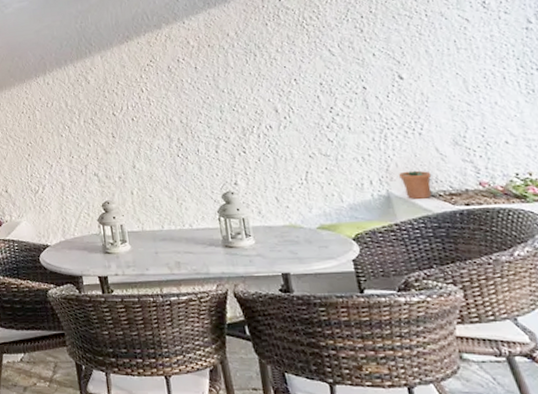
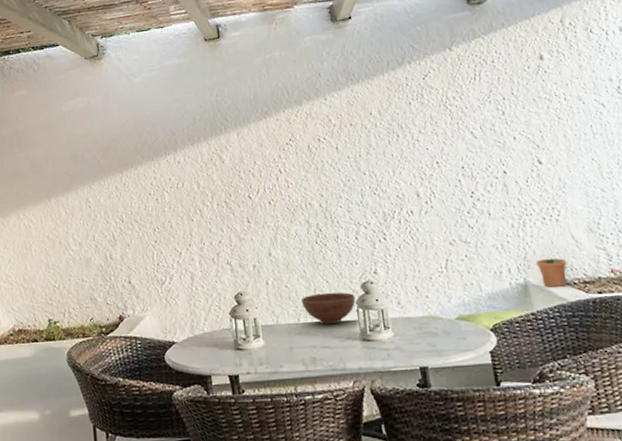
bowl: none [164,201,217,232] -> present [300,292,356,325]

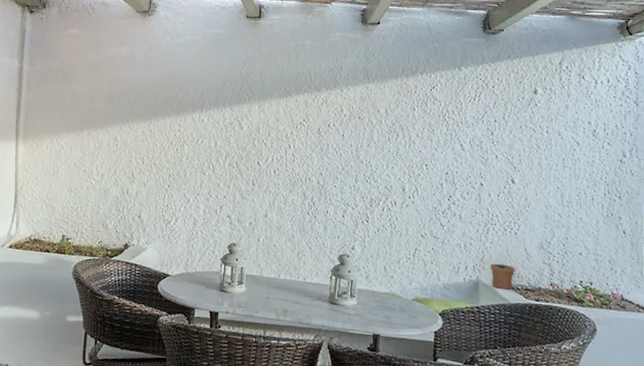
bowl: present [300,292,356,325] -> none [284,256,332,286]

